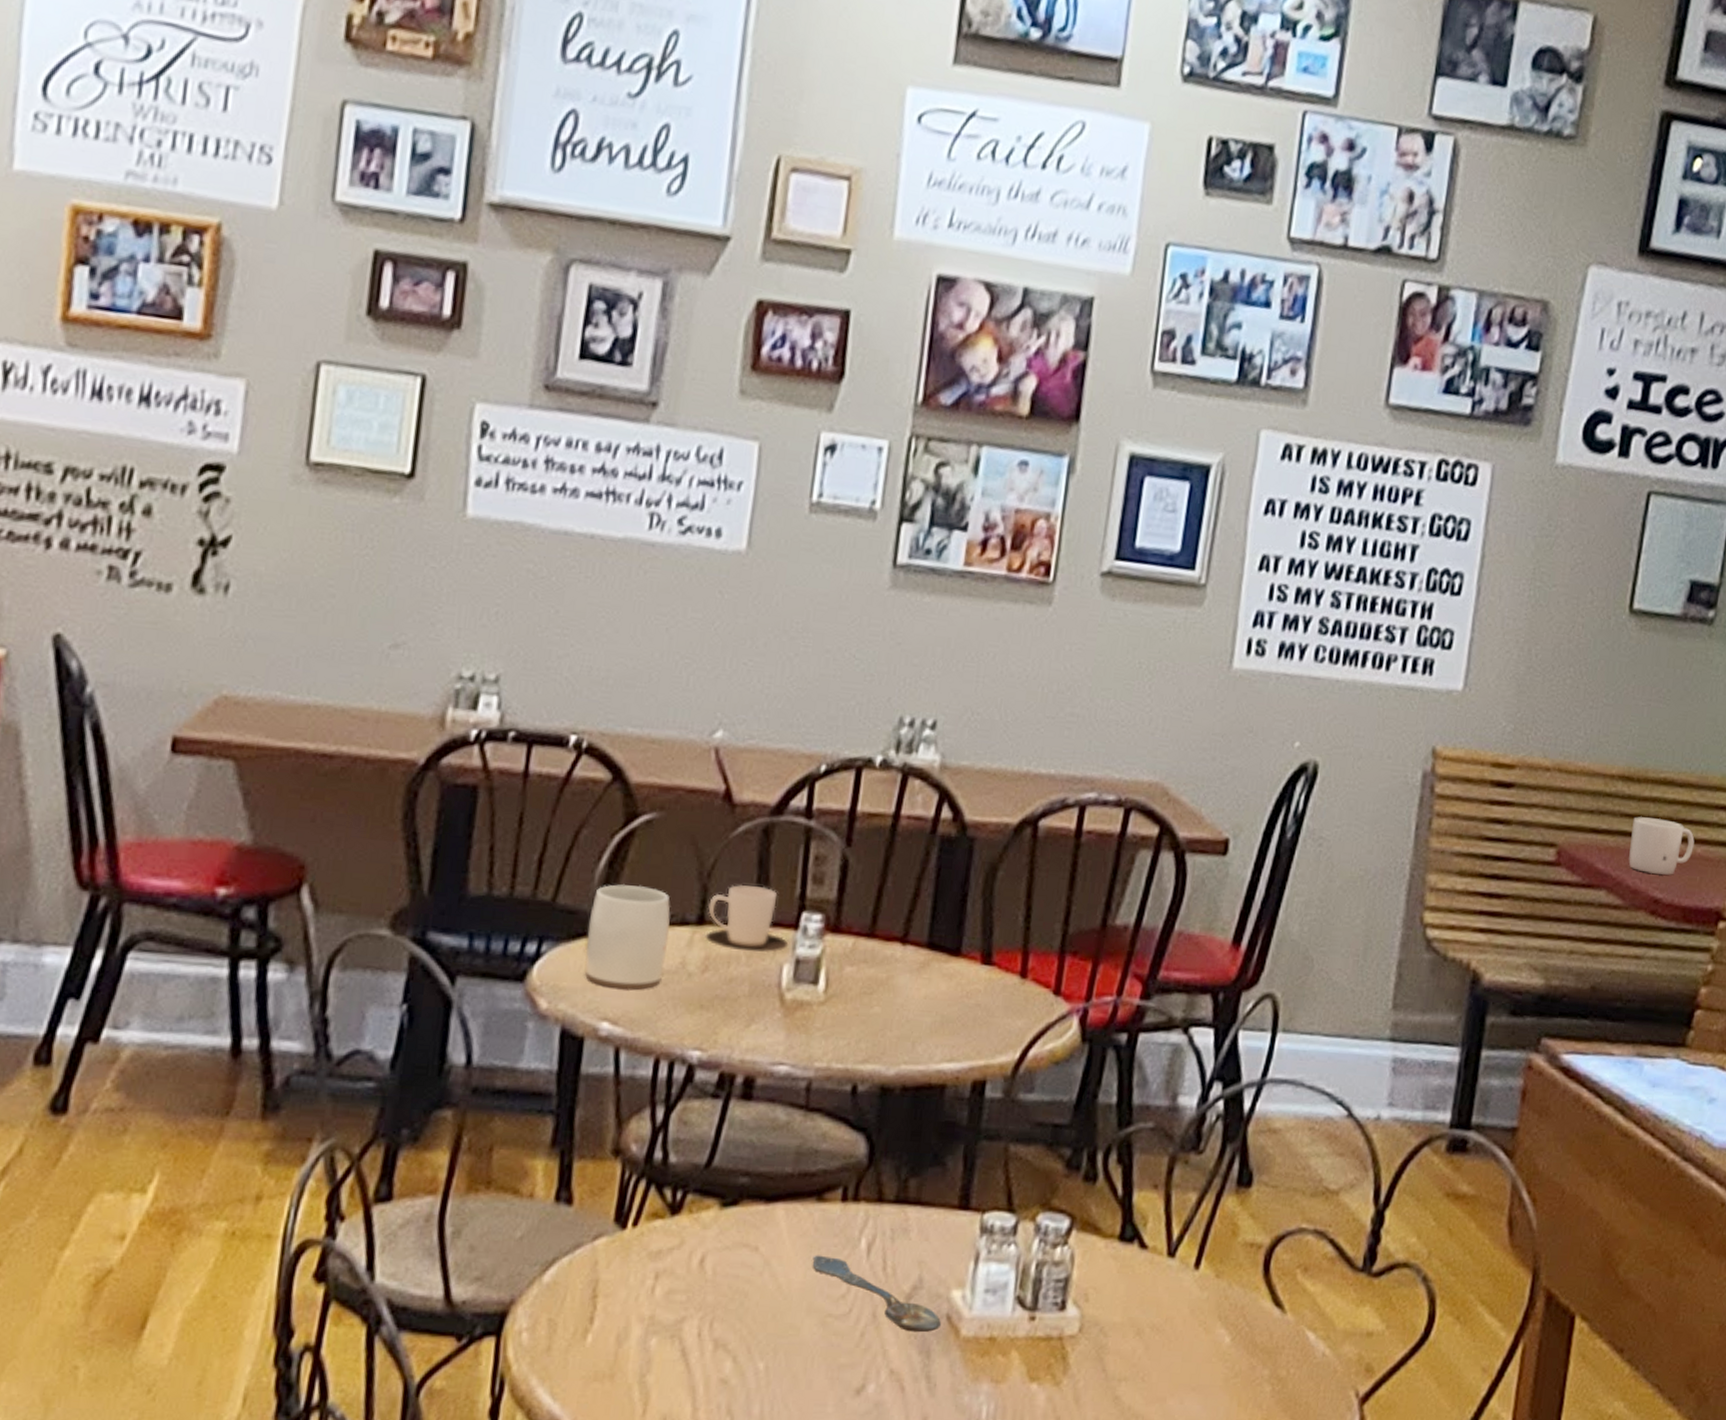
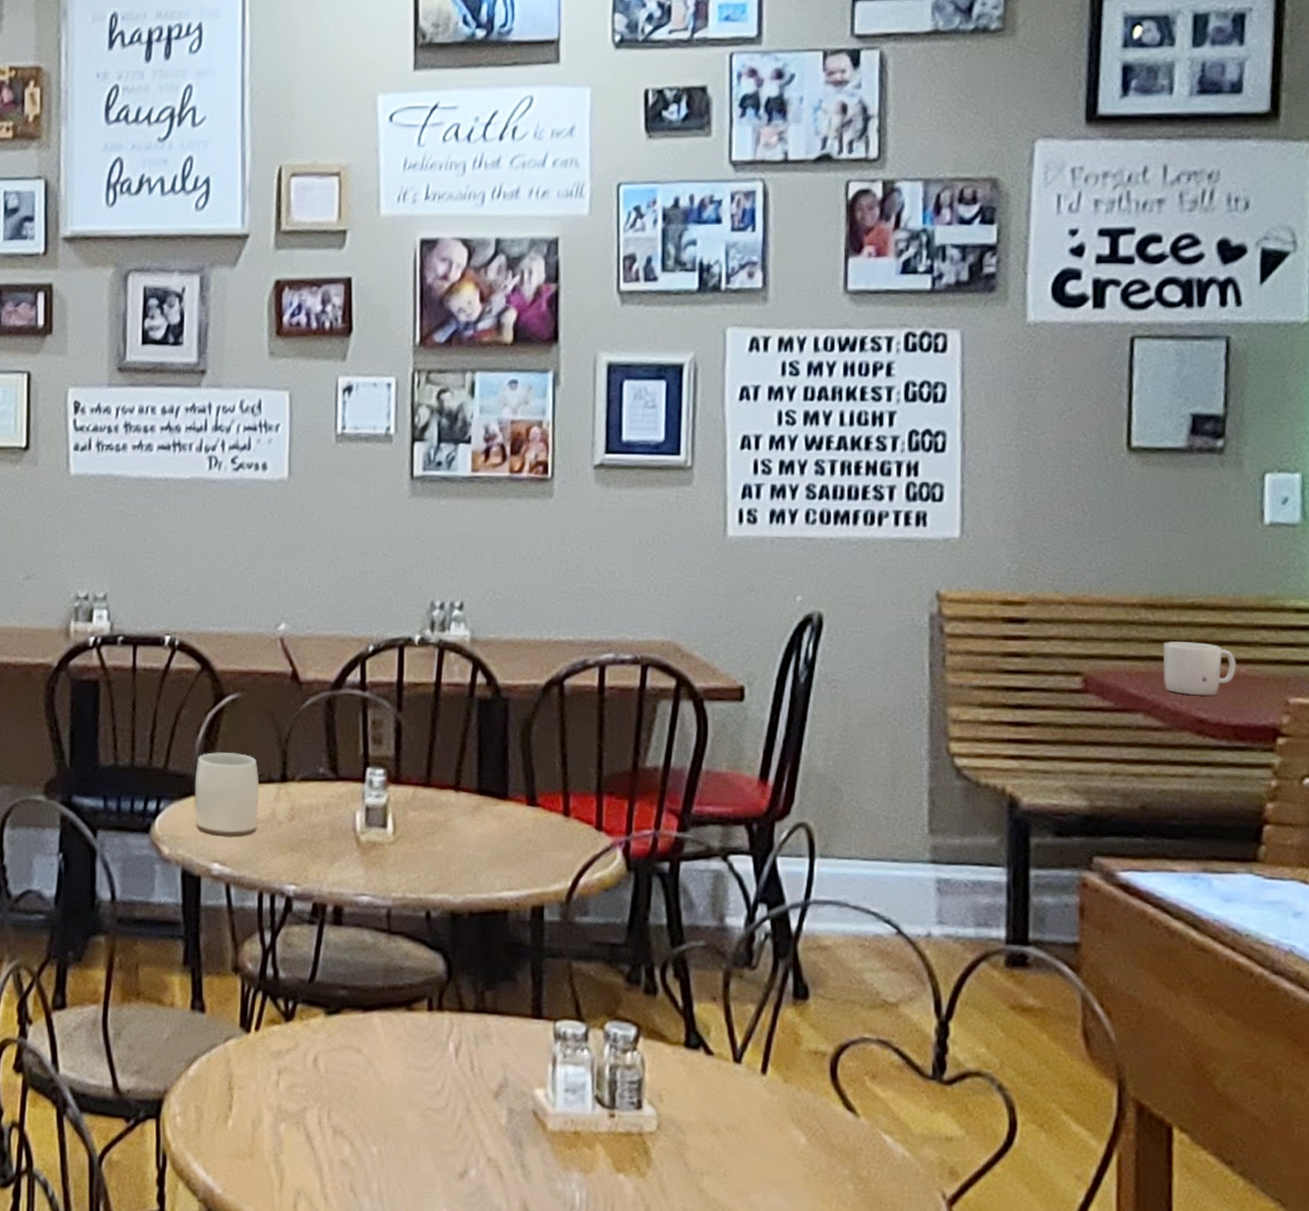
cup: present [705,885,789,953] -> none [289,748,359,803]
spoon: present [812,1255,942,1333] -> none [409,1056,529,1126]

